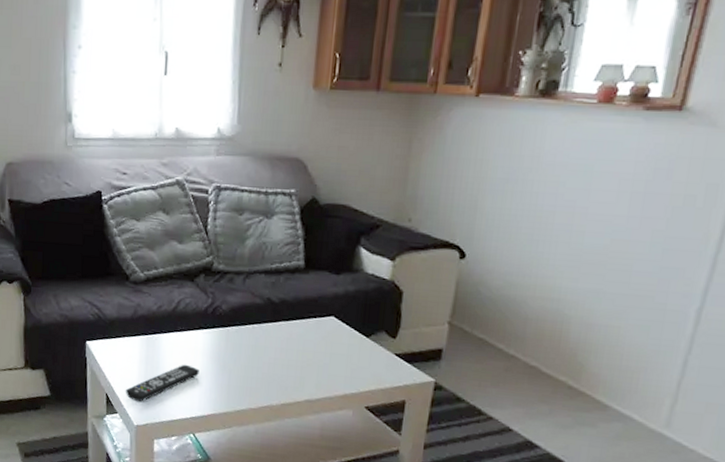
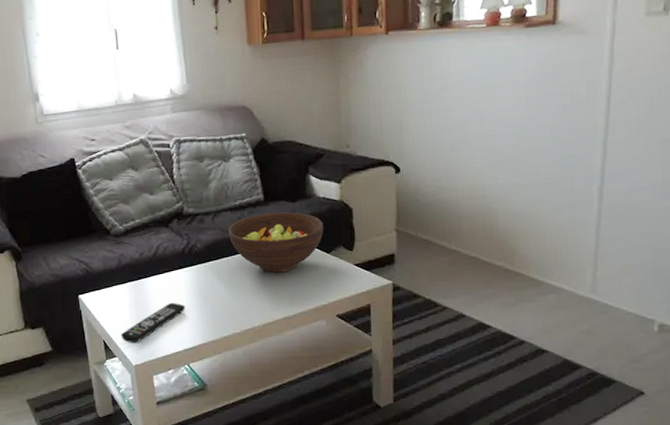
fruit bowl: none [259,282,368,351] -> present [229,212,324,273]

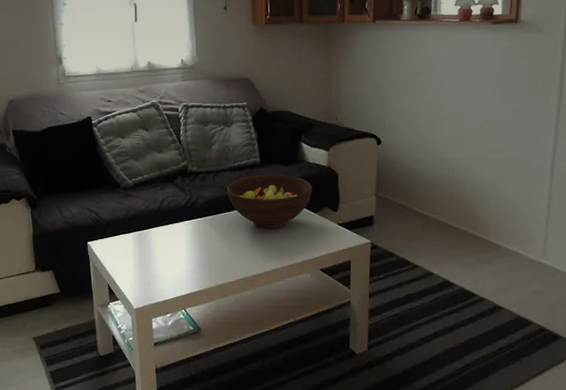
remote control: present [120,302,185,344] -> none [124,251,185,289]

